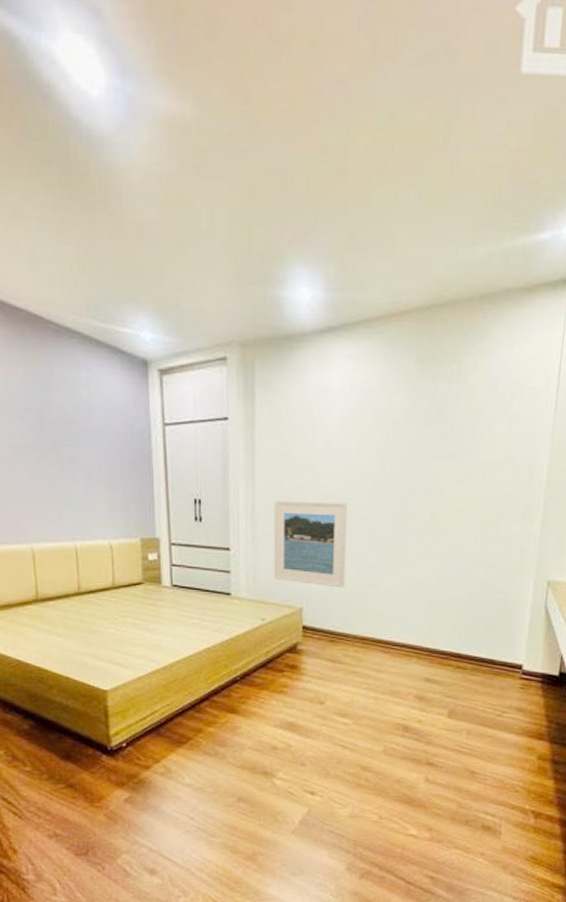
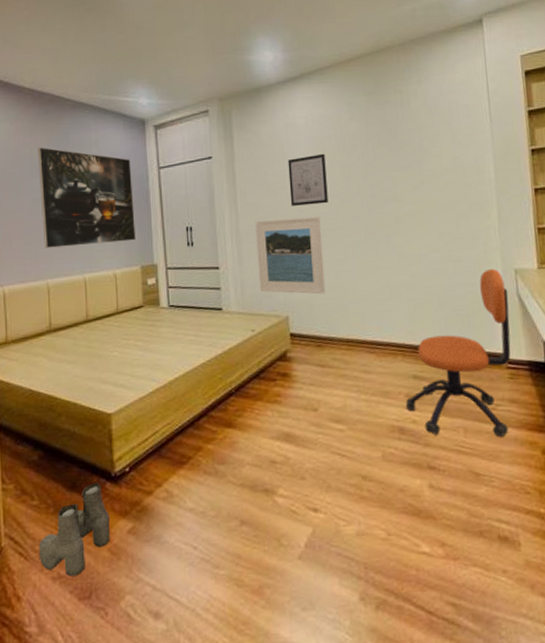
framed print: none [13,380,135,509] -> present [37,147,136,248]
boots: none [33,755,107,835] -> present [38,483,111,576]
wall art: none [316,428,361,489] -> present [287,153,328,206]
office chair: none [414,579,536,741] -> present [406,269,511,437]

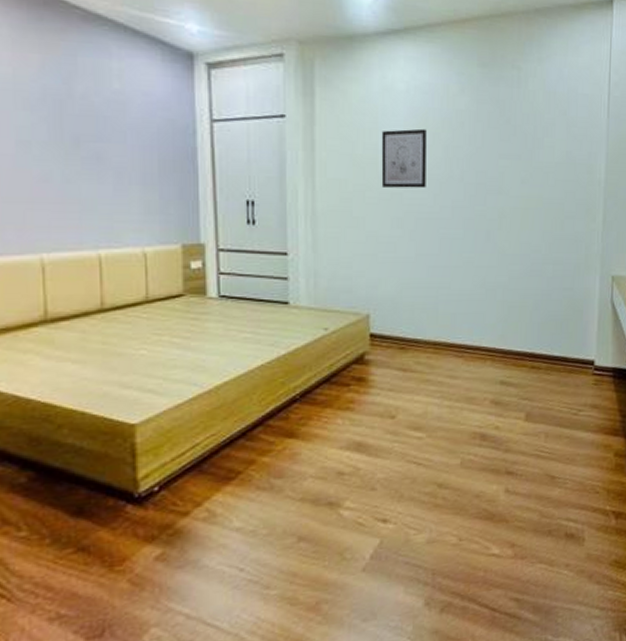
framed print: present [37,147,136,248] -> none [25,68,175,212]
boots: present [38,483,111,576] -> none [28,506,132,615]
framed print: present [255,216,326,294] -> none [336,201,415,291]
office chair: present [406,269,511,437] -> none [491,275,603,441]

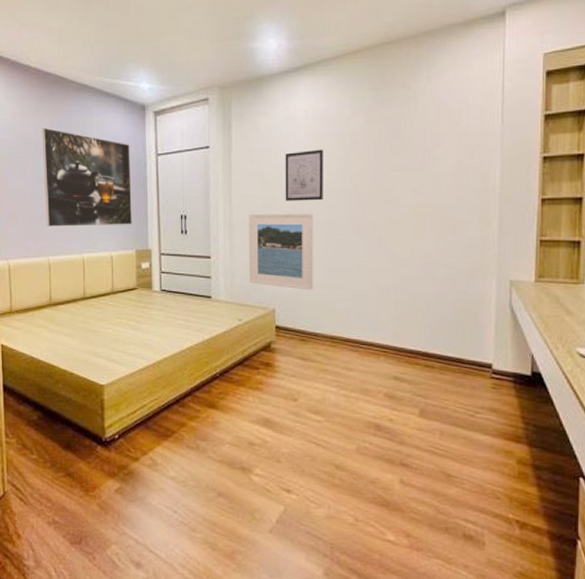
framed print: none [25,68,175,212] -> present [42,127,132,227]
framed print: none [336,201,415,291] -> present [248,213,314,290]

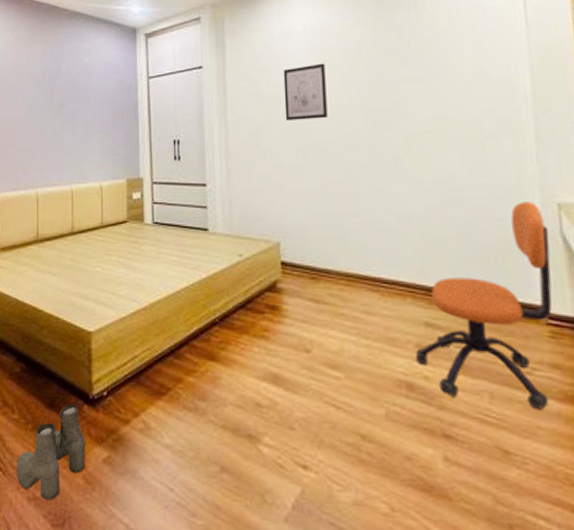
boots: none [36,445,100,523] -> present [16,403,86,500]
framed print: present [42,127,132,227] -> none [33,56,123,157]
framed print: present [248,213,314,290] -> none [246,132,323,220]
office chair: none [385,279,501,443] -> present [416,202,552,409]

